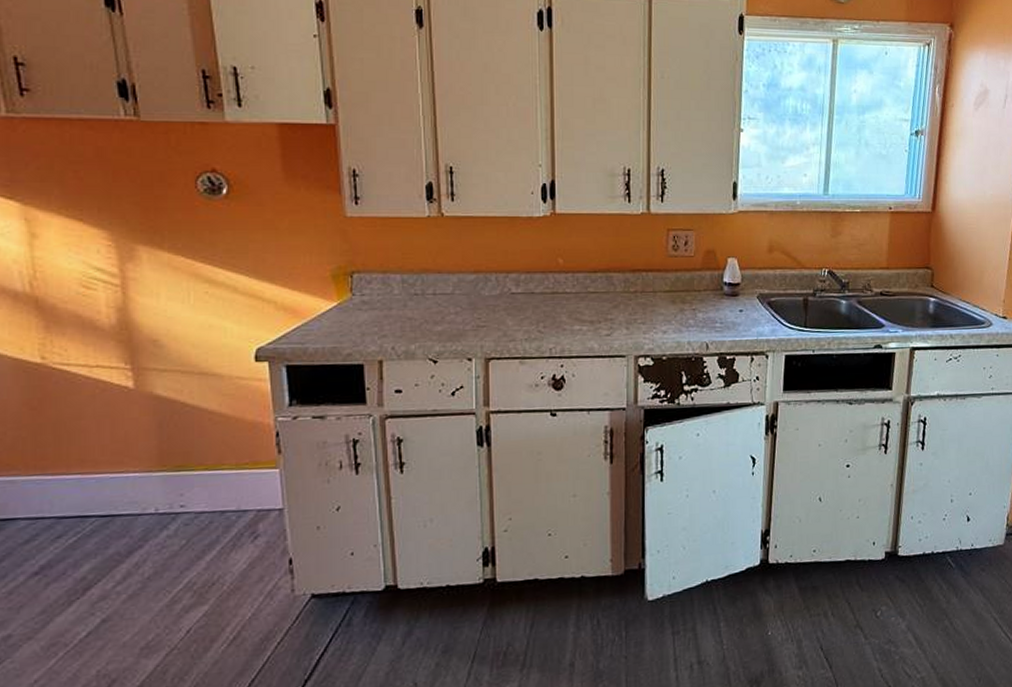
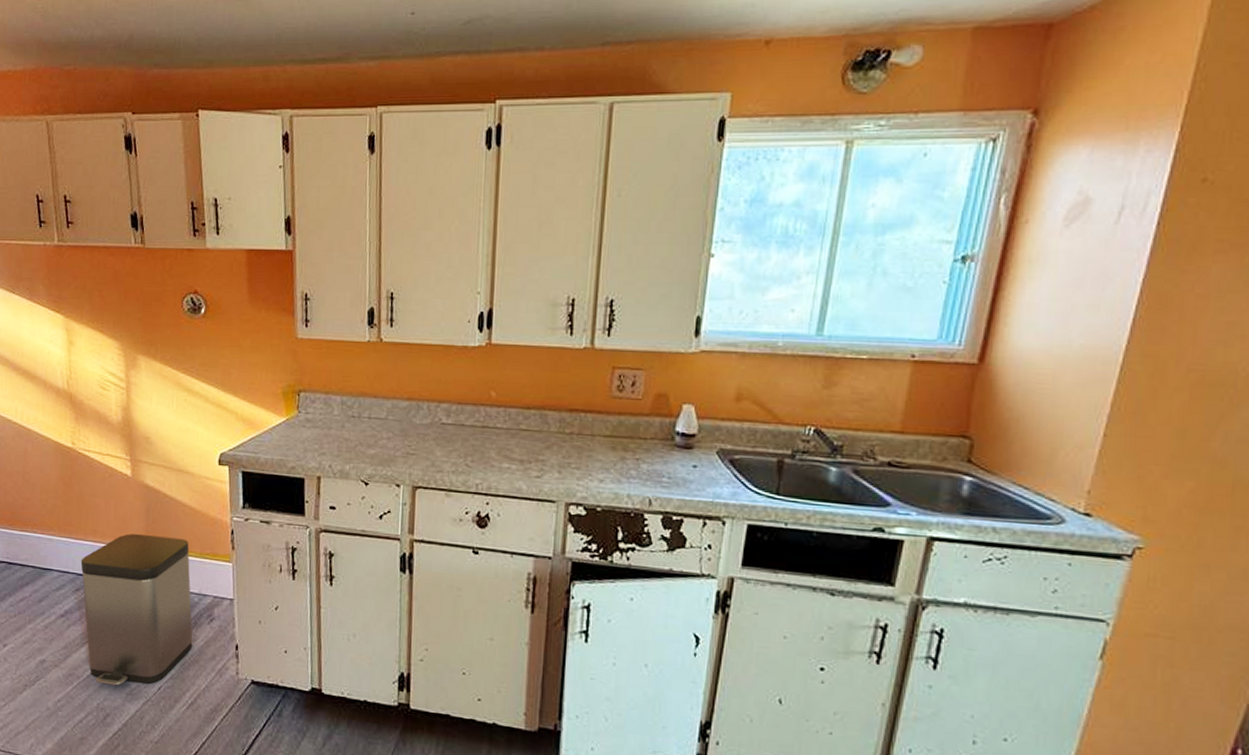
pedal bin: none [62,451,232,646] -> present [80,534,193,686]

